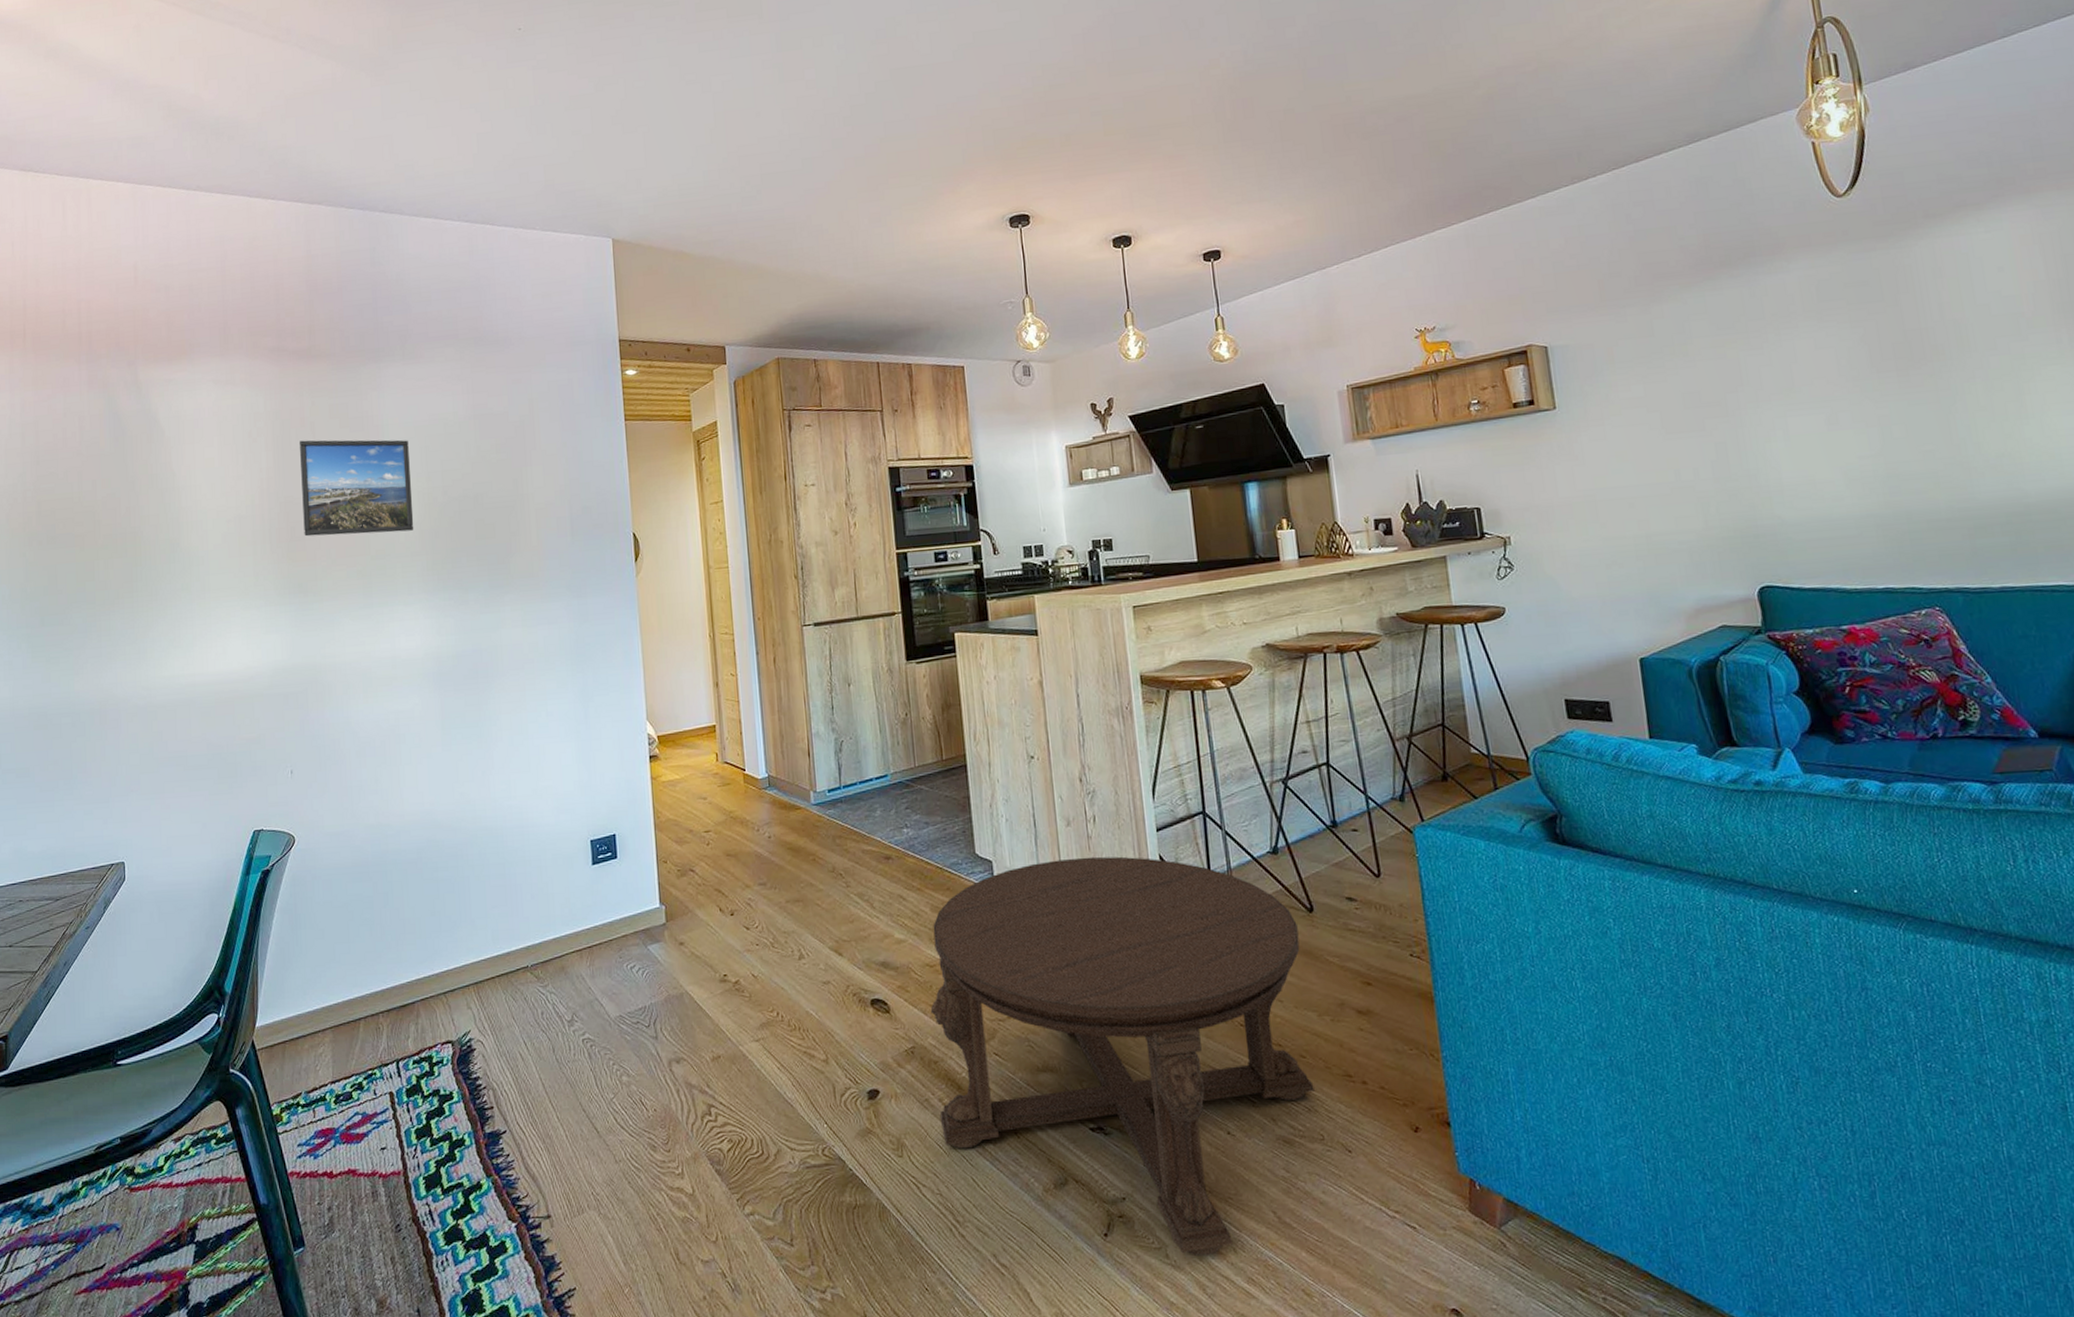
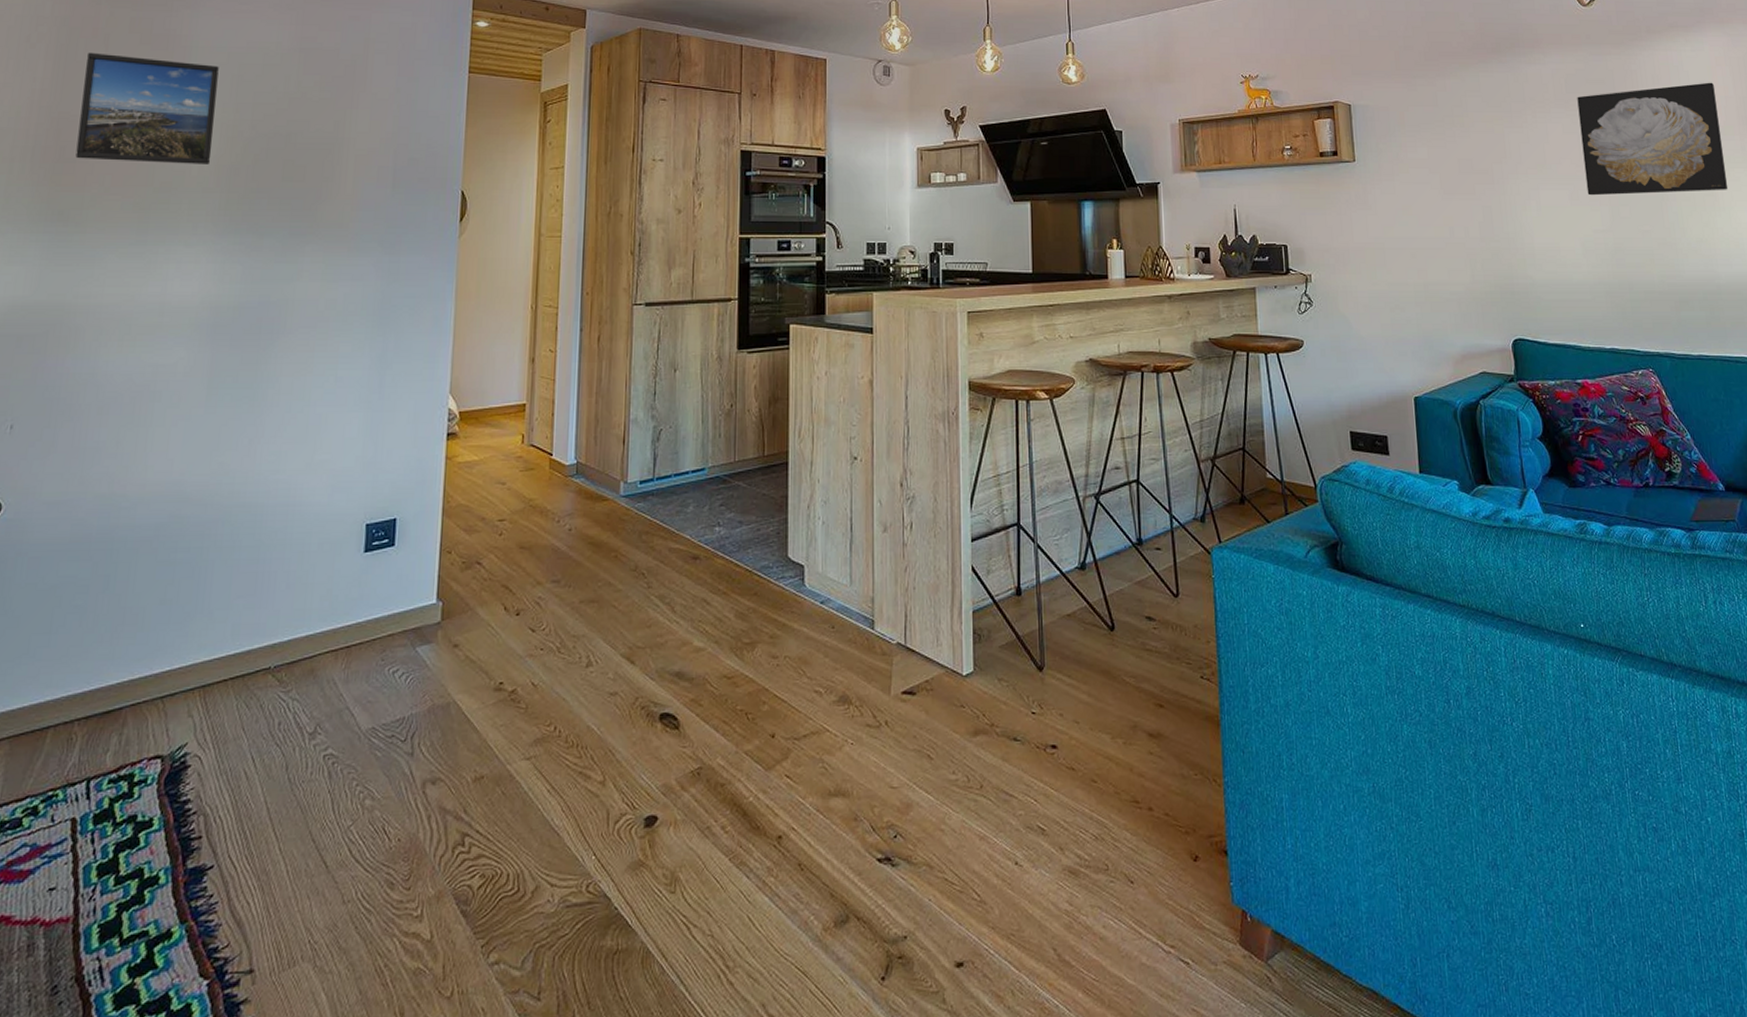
coffee table: present [930,856,1314,1257] -> none [720,565,1103,1001]
wall art: none [1832,266,2039,418] -> present [1577,82,1729,196]

